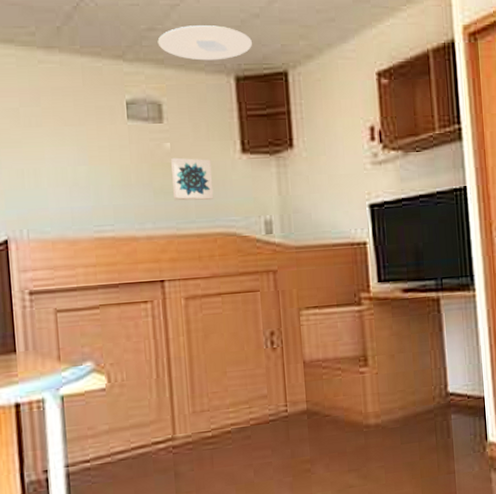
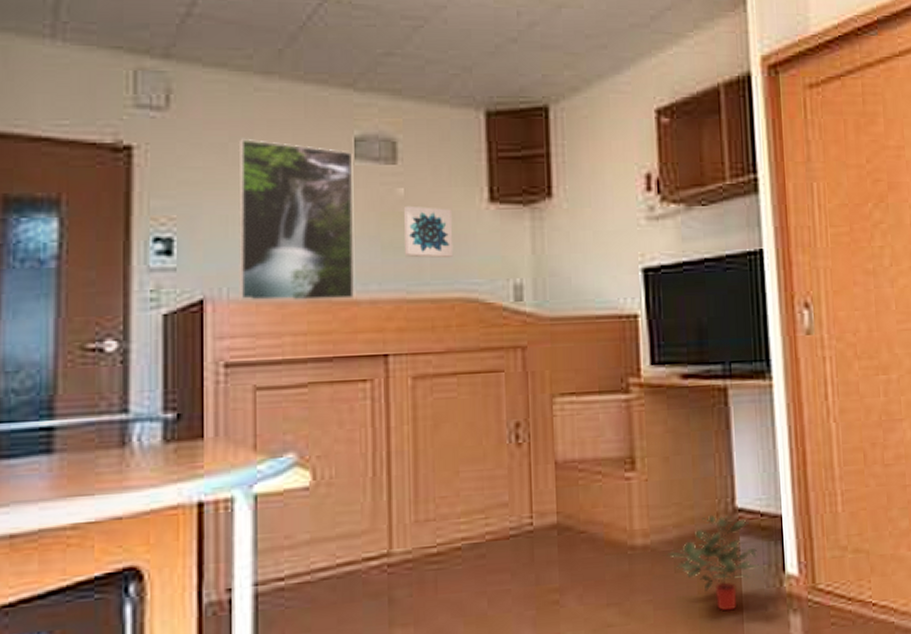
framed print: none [28,103,134,240] -> present [238,138,355,301]
ceiling light: present [157,25,252,61] -> none [395,50,507,92]
potted plant: none [394,398,470,472] -> present [666,514,763,611]

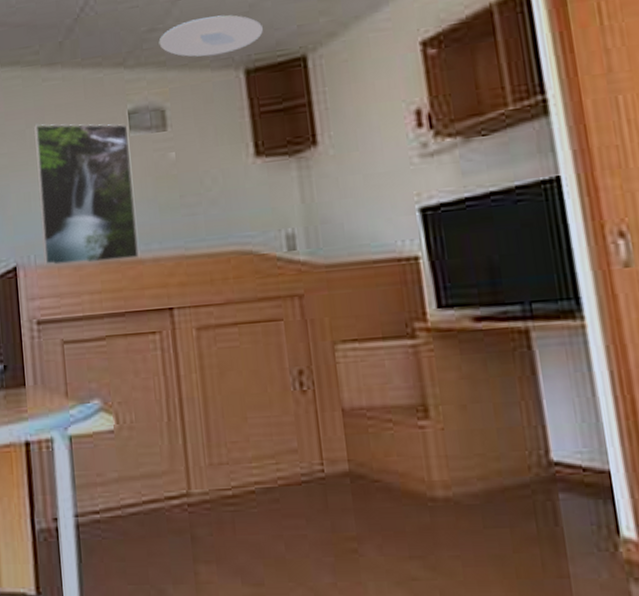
ceiling light: none [395,50,507,92] -> present [158,15,263,57]
wall art: present [403,205,454,258] -> none [175,167,226,216]
potted plant: present [666,514,763,611] -> none [472,467,591,574]

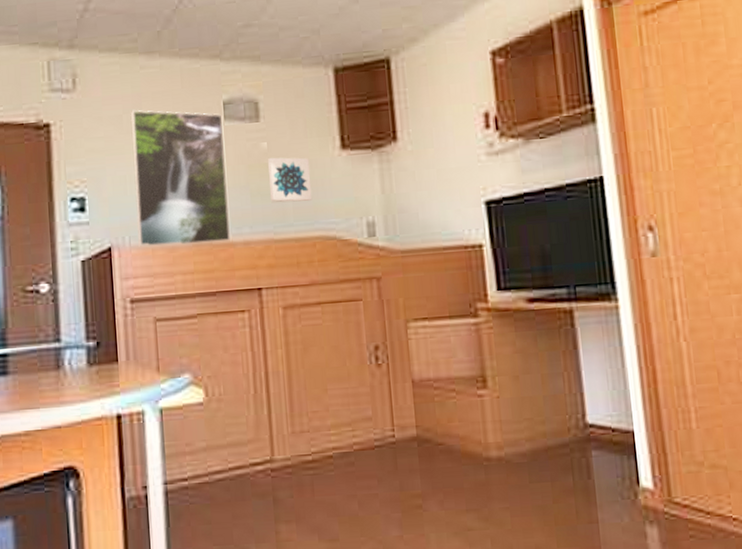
ceiling light: present [158,15,263,57] -> none [254,15,351,54]
wall art: none [175,167,226,216] -> present [267,157,313,202]

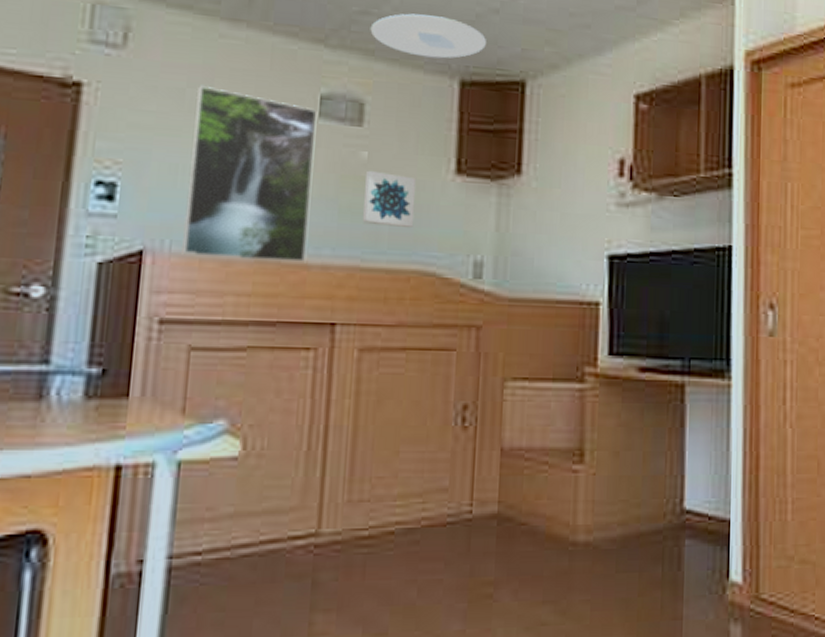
ceiling light: none [254,15,351,54] -> present [370,13,486,59]

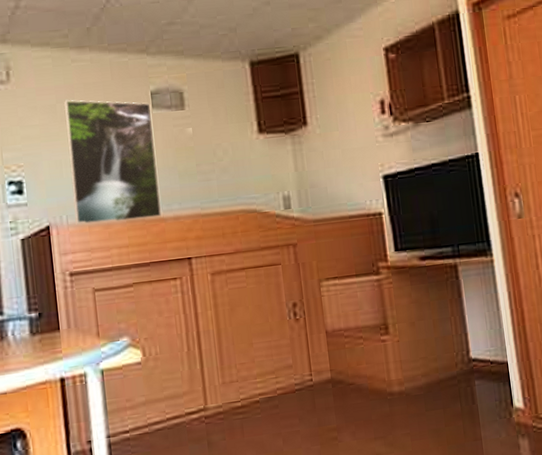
wall art: present [362,170,417,227] -> none [192,141,235,181]
ceiling light: present [370,13,486,59] -> none [177,15,264,49]

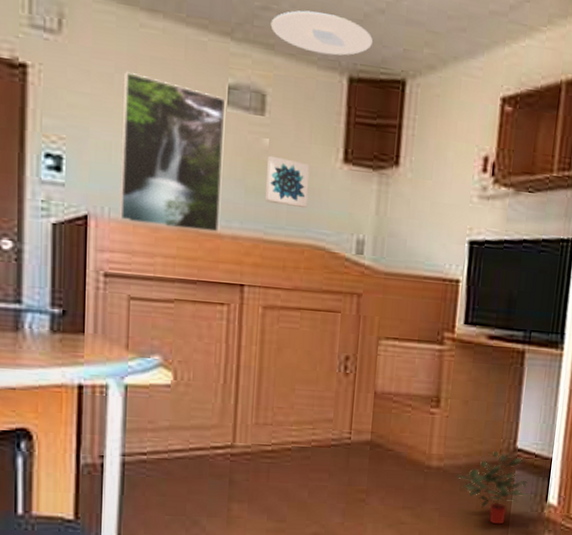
ceiling light: none [177,15,264,49] -> present [270,10,372,56]
wall art: none [192,141,235,181] -> present [264,155,310,208]
potted plant: none [418,364,495,439] -> present [455,450,530,525]

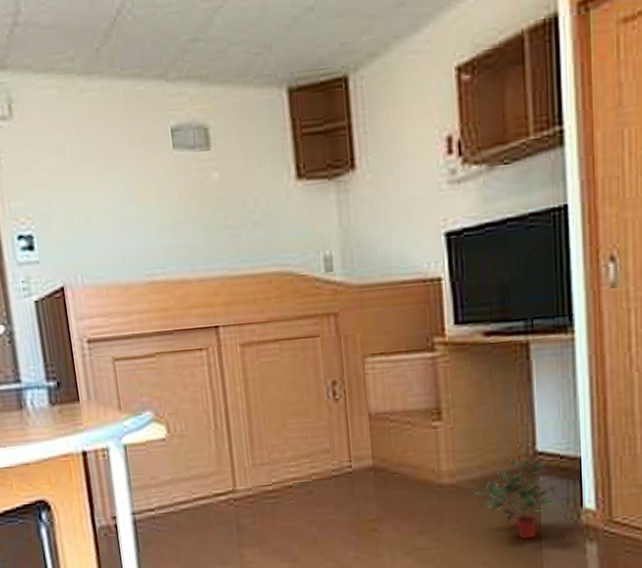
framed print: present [119,71,226,232] -> none [73,138,185,286]
wall art: present [264,155,310,208] -> none [219,188,268,237]
ceiling light: present [270,10,372,56] -> none [200,27,306,72]

